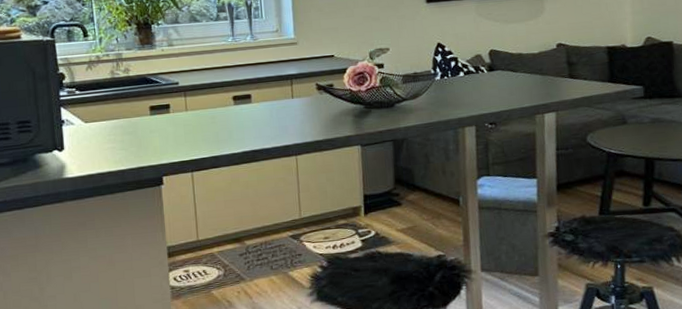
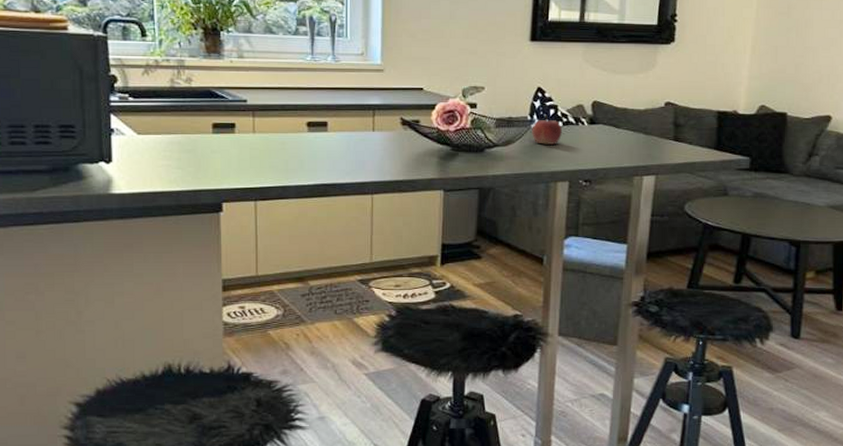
fruit: none [436,67,465,95] -> present [532,114,563,146]

